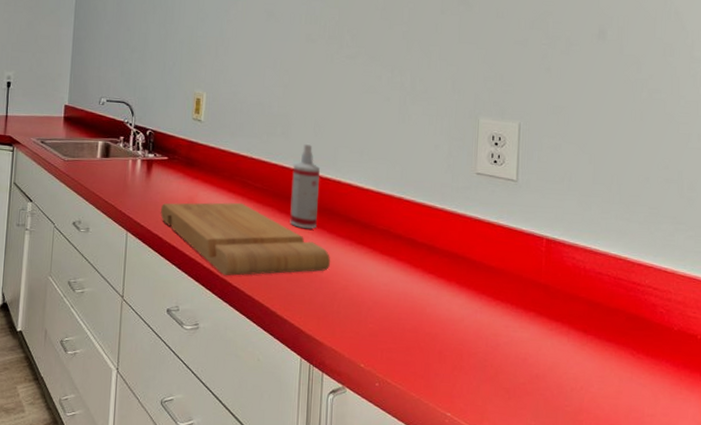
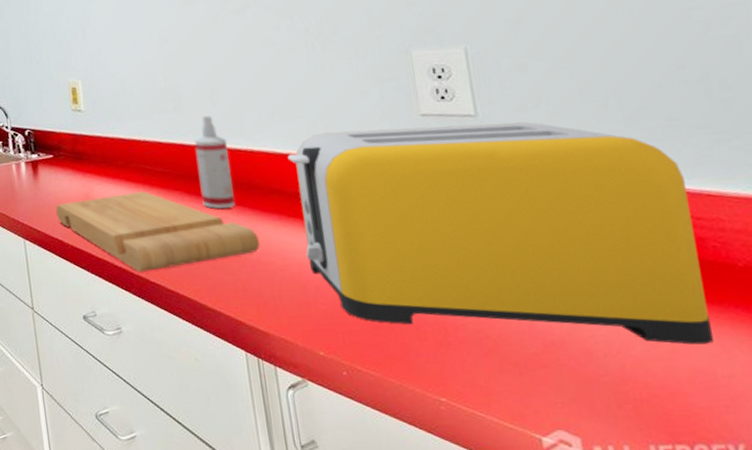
toaster: none [365,175,652,388] -> present [287,122,713,345]

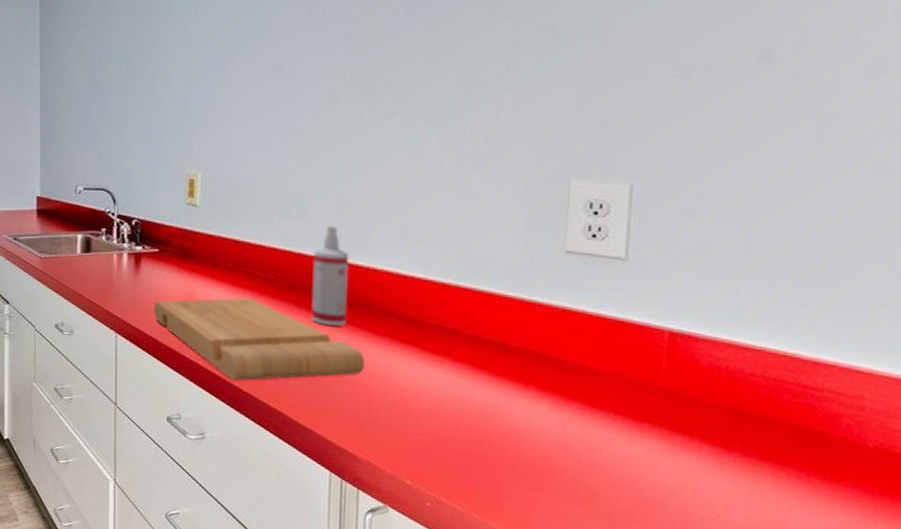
toaster: present [287,122,713,345] -> none [411,258,836,520]

